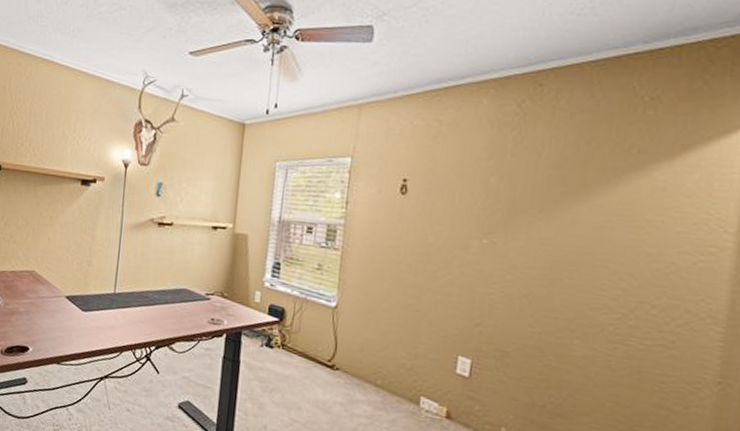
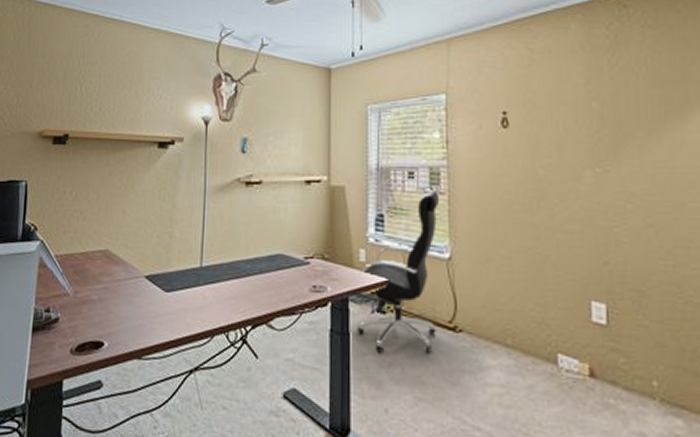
office chair: none [246,245,334,385] -> present [357,190,440,353]

